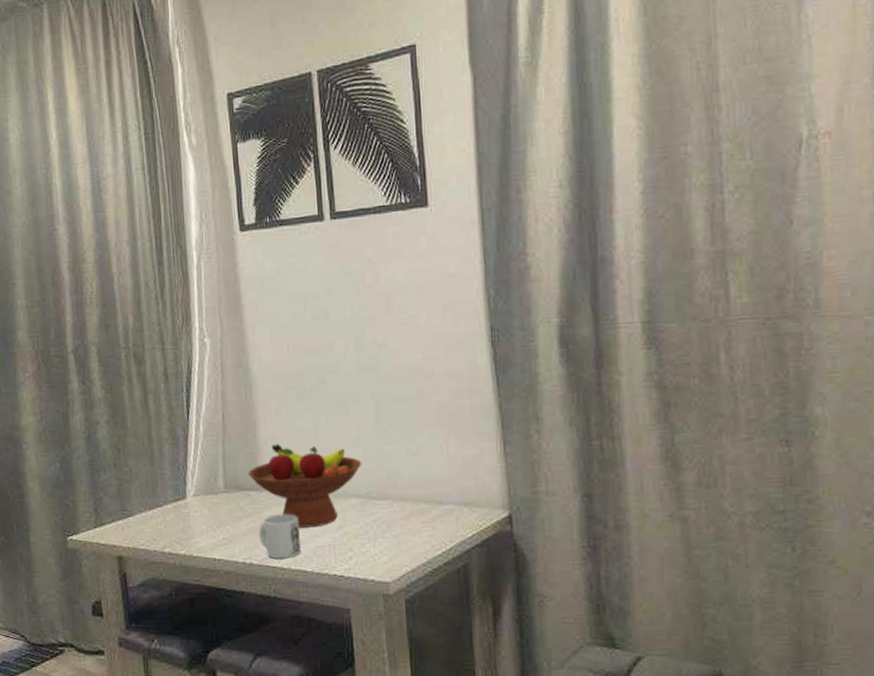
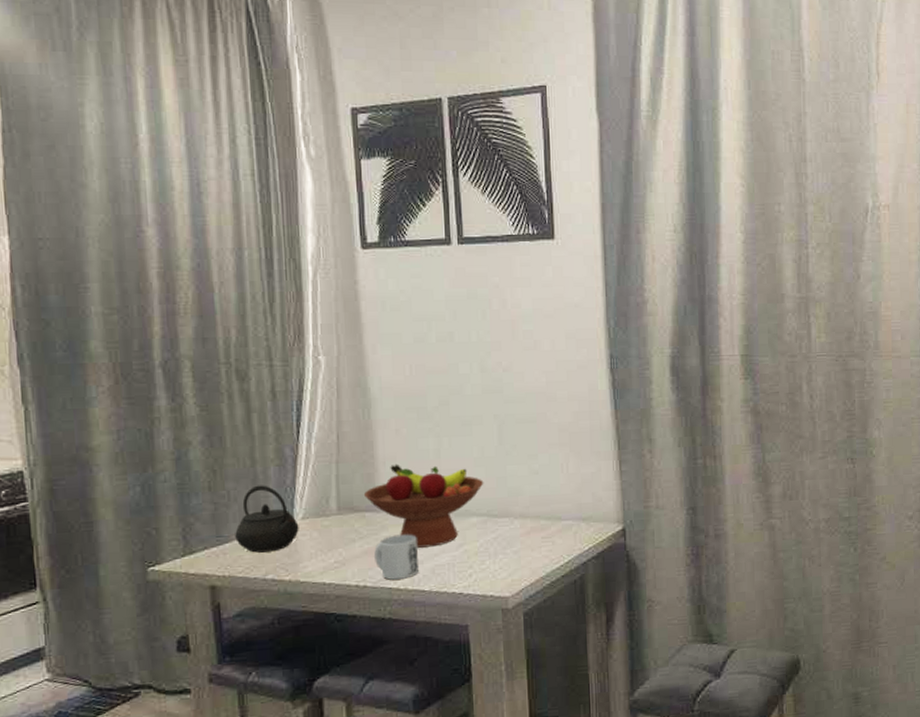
kettle: none [137,463,191,527] -> present [235,485,299,553]

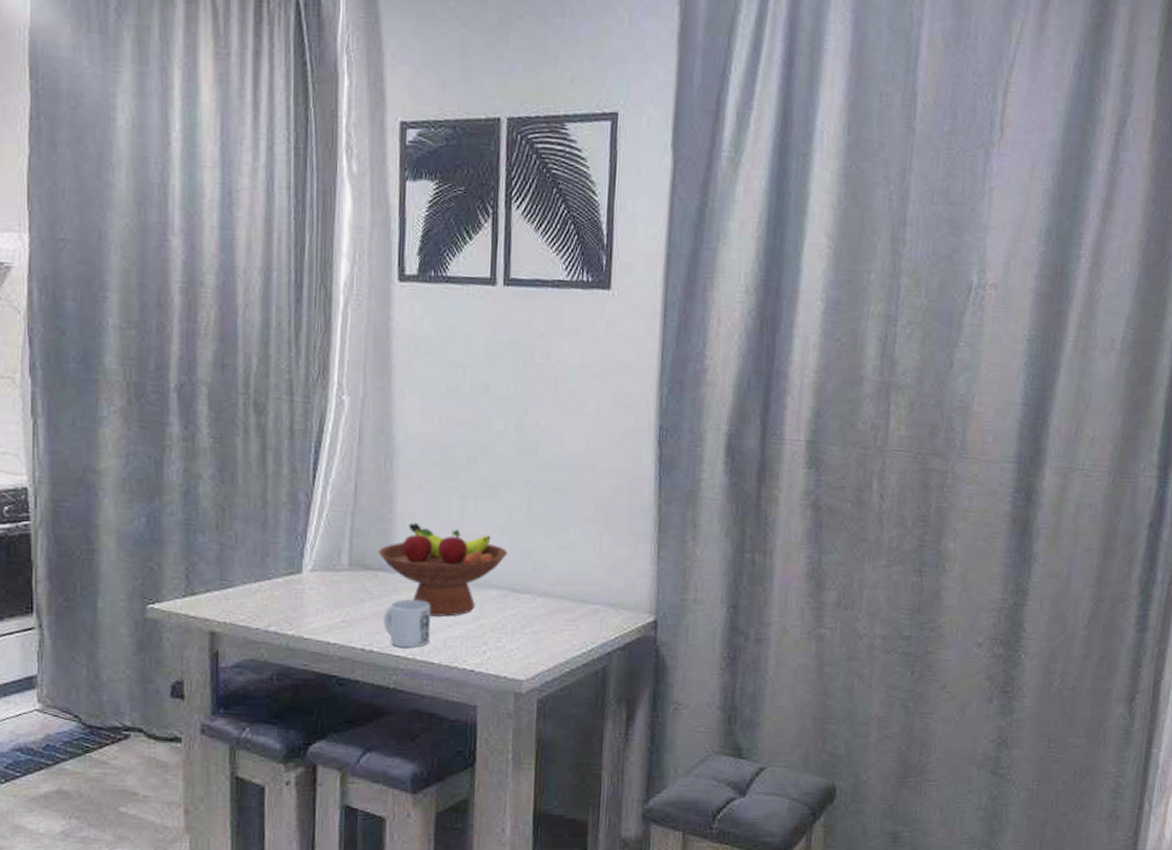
kettle: present [235,485,299,553] -> none [240,529,307,603]

